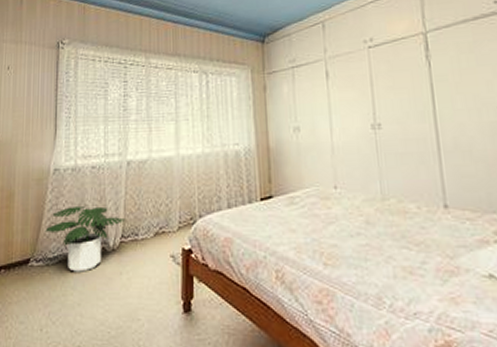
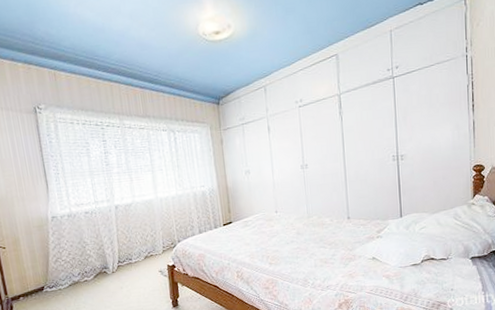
potted plant: present [45,206,126,272] -> none [53,242,120,292]

